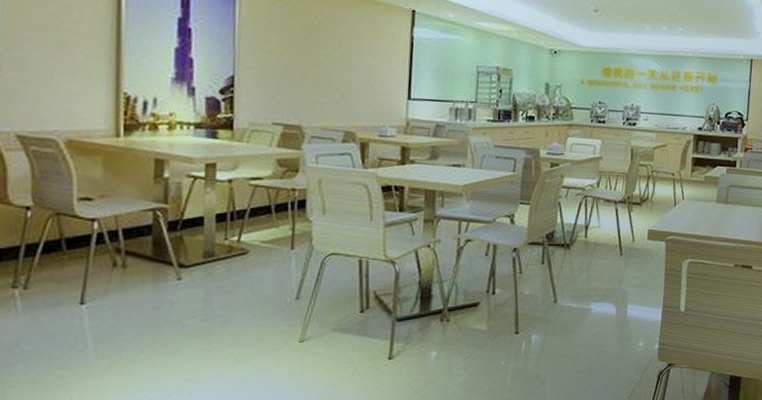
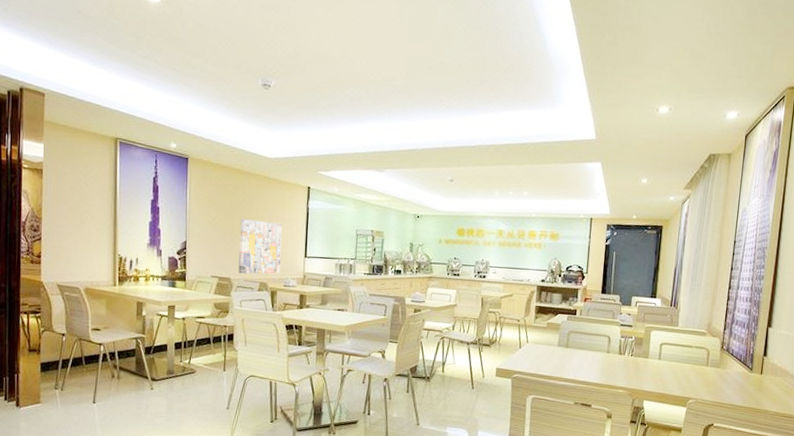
wall art: none [313,47,377,121] -> present [238,218,283,274]

